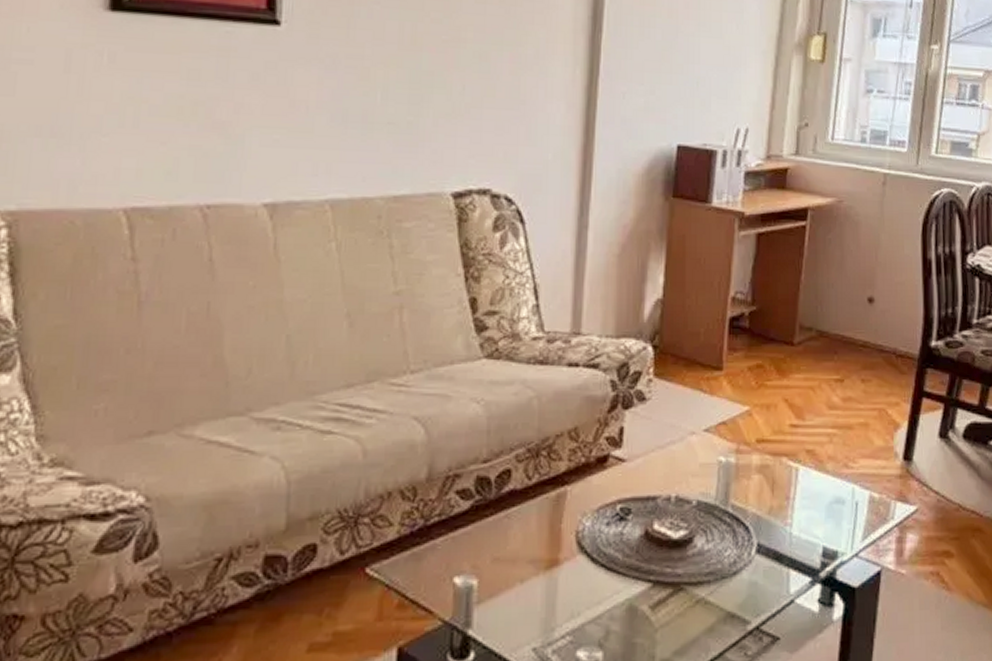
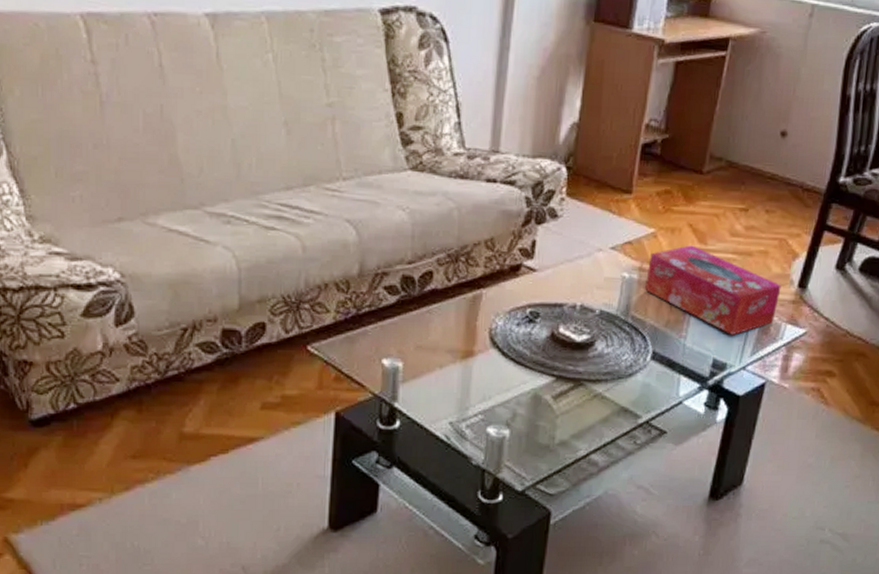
tissue box: none [744,422,886,519] -> present [645,245,781,336]

